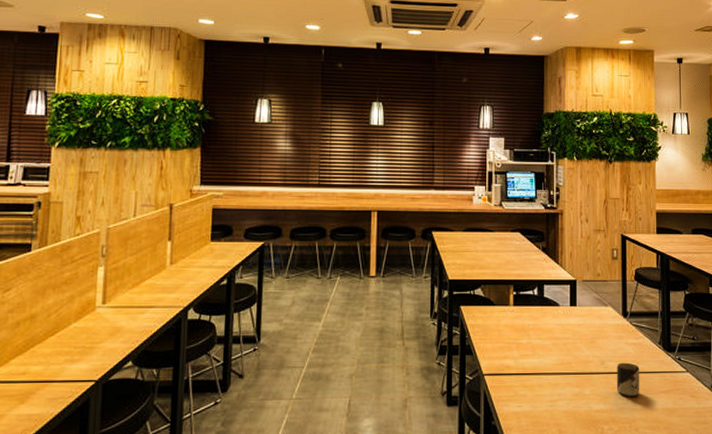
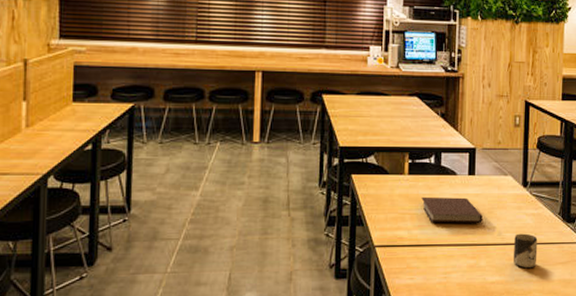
notebook: none [526,327,585,352] -> present [421,196,483,223]

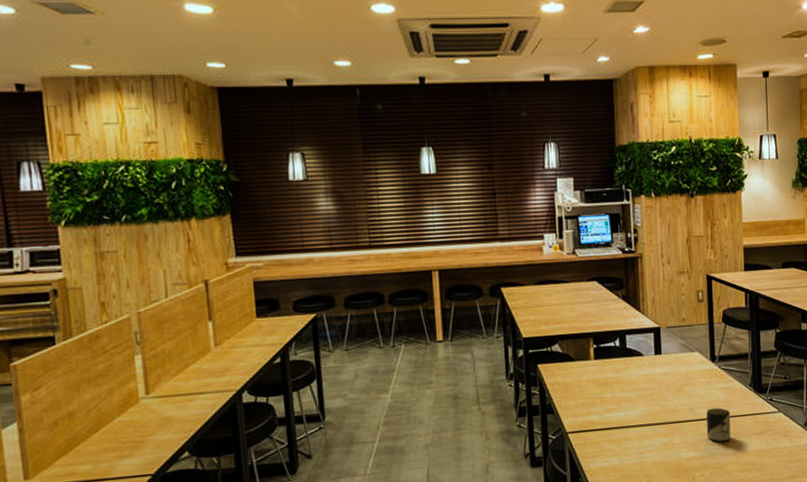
notebook: present [421,196,483,223] -> none [609,377,673,405]

